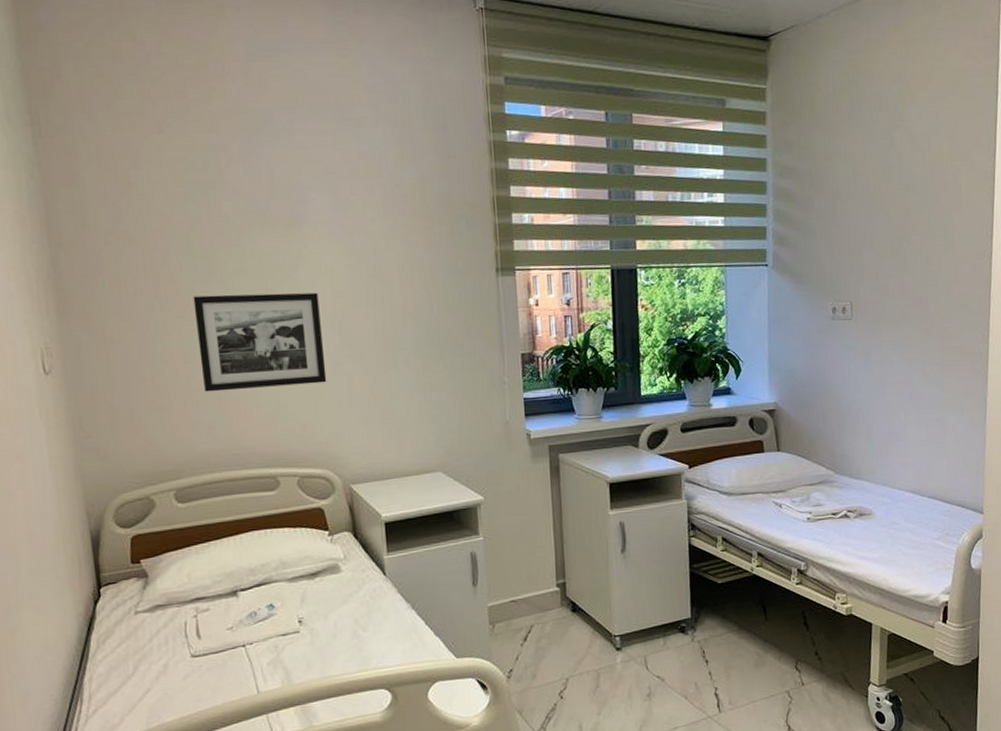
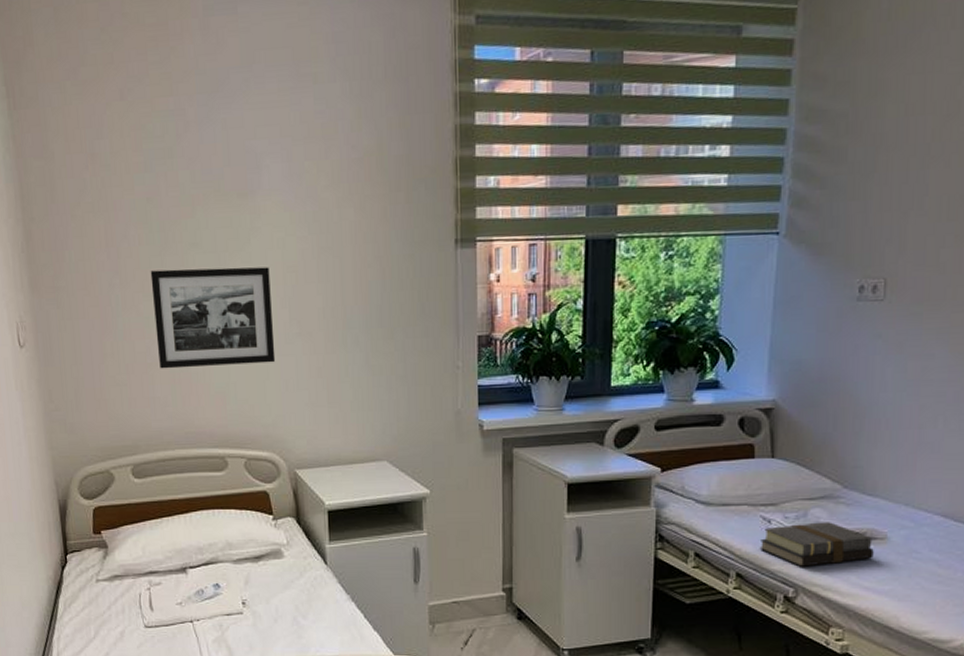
book: none [774,503,864,543] -> present [759,522,874,567]

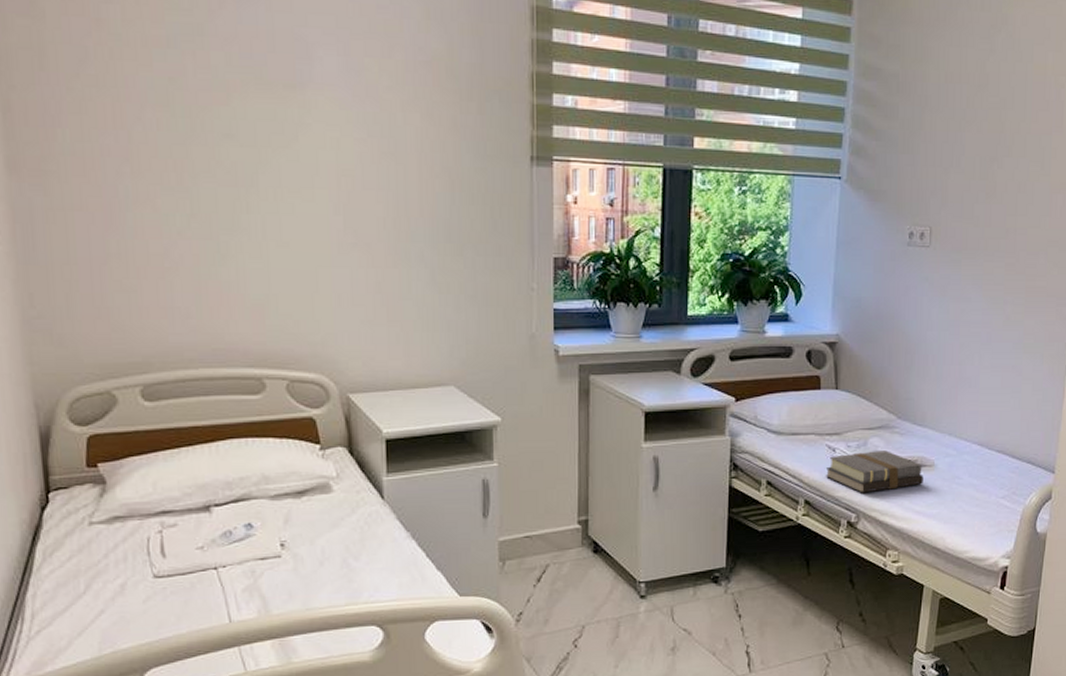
picture frame: present [150,267,276,369] -> none [171,161,326,275]

